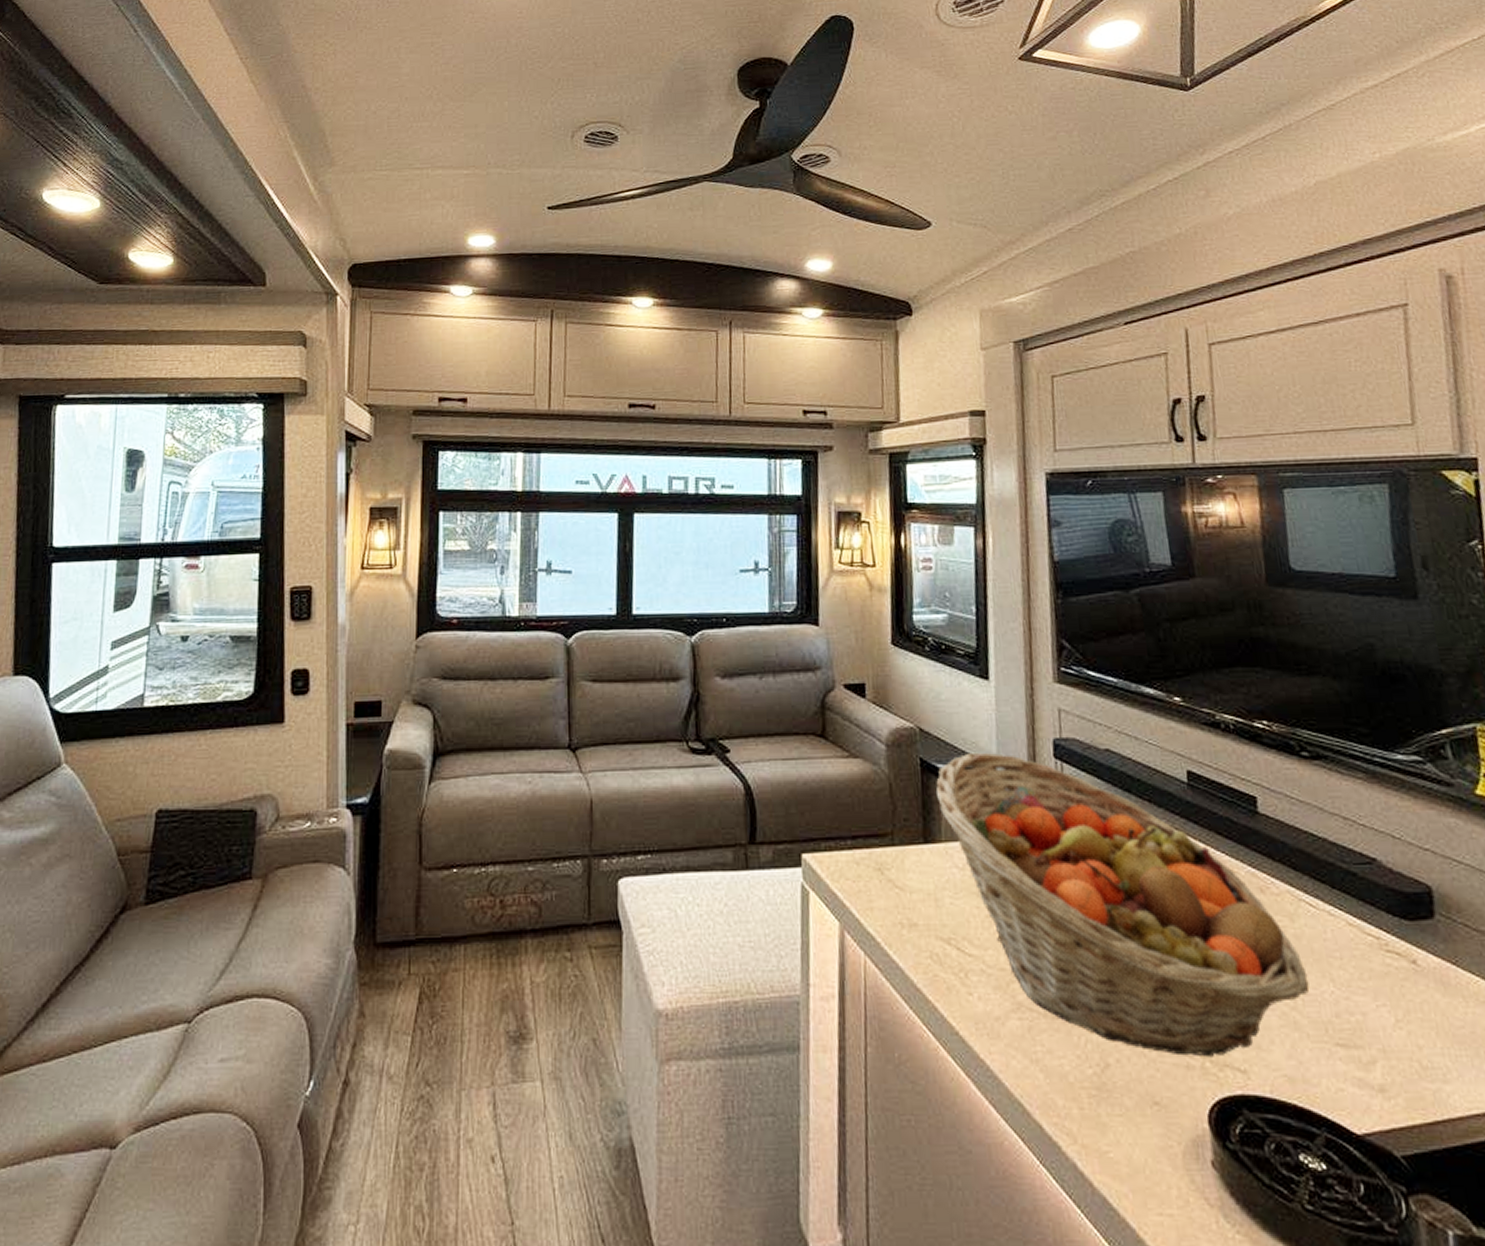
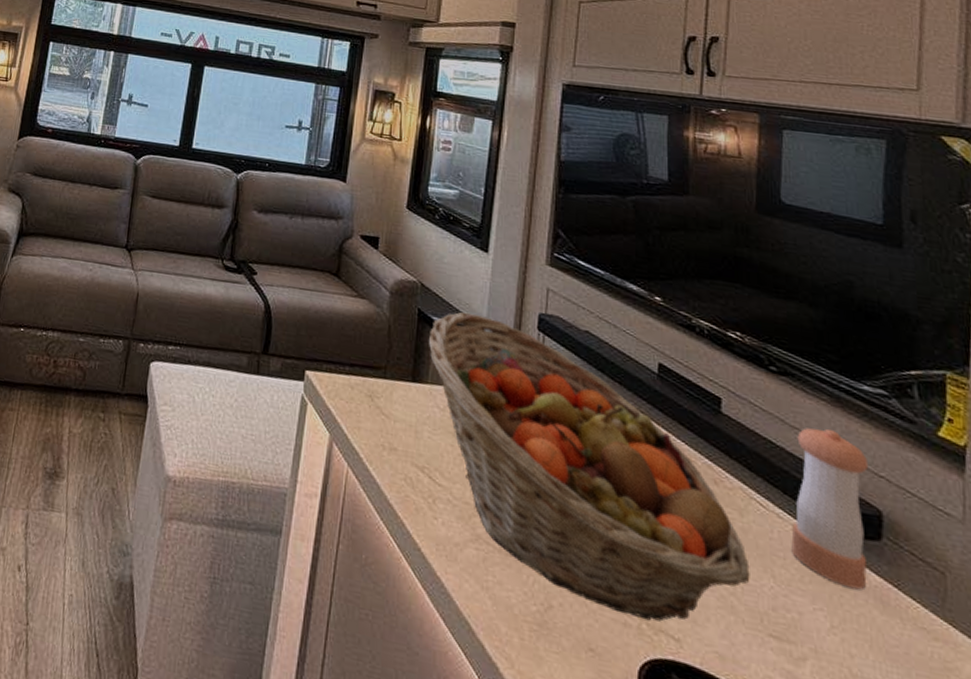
pepper shaker: none [1338,808,1425,976] -> present [791,428,869,591]

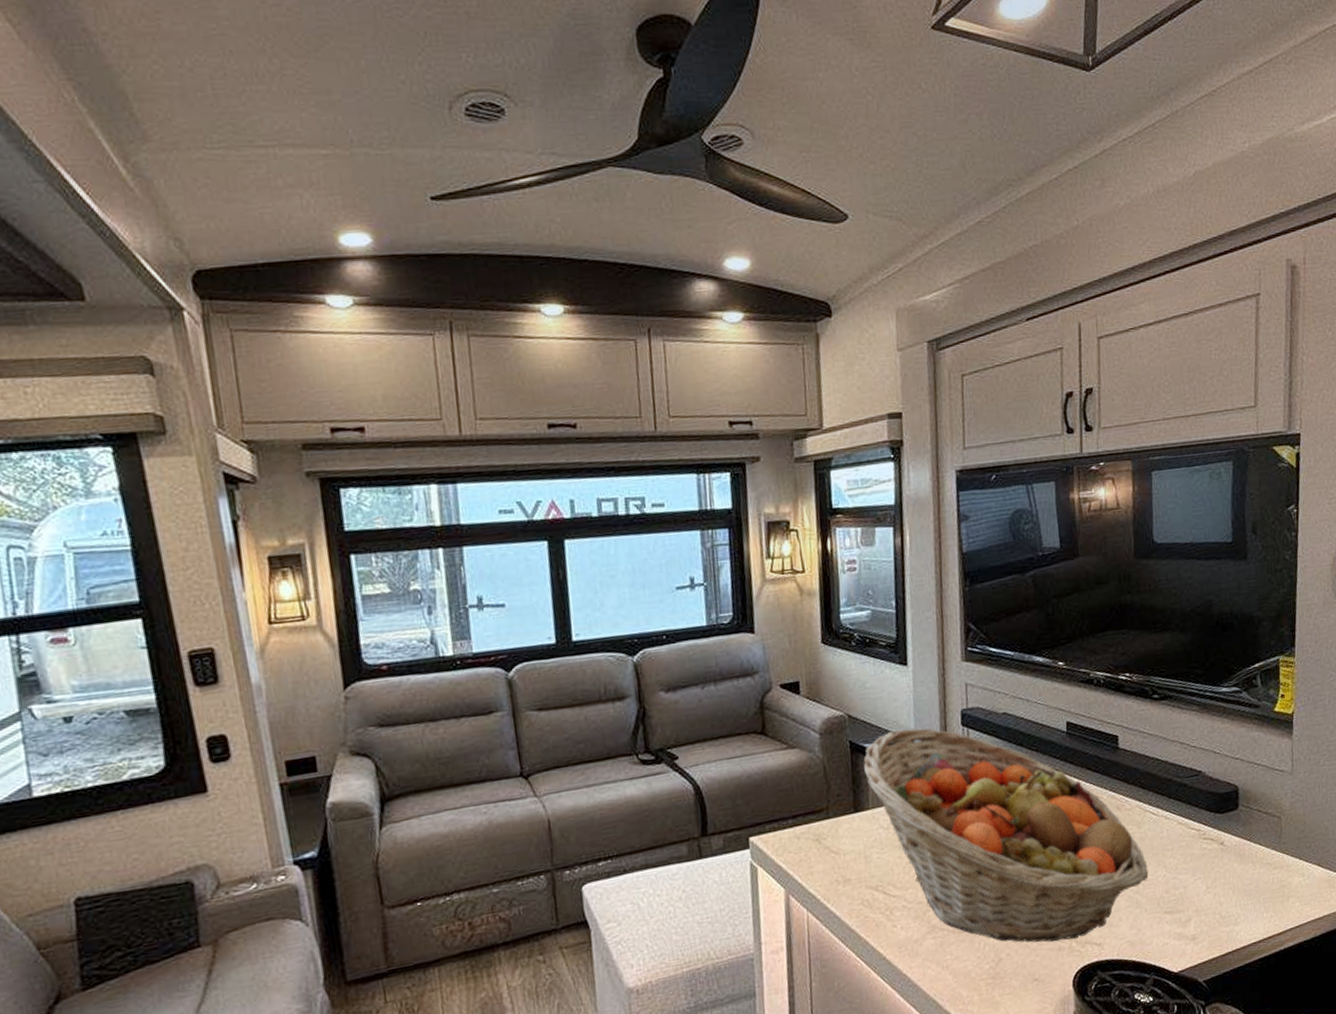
pepper shaker: present [791,428,869,591] -> none [1176,732,1229,855]

